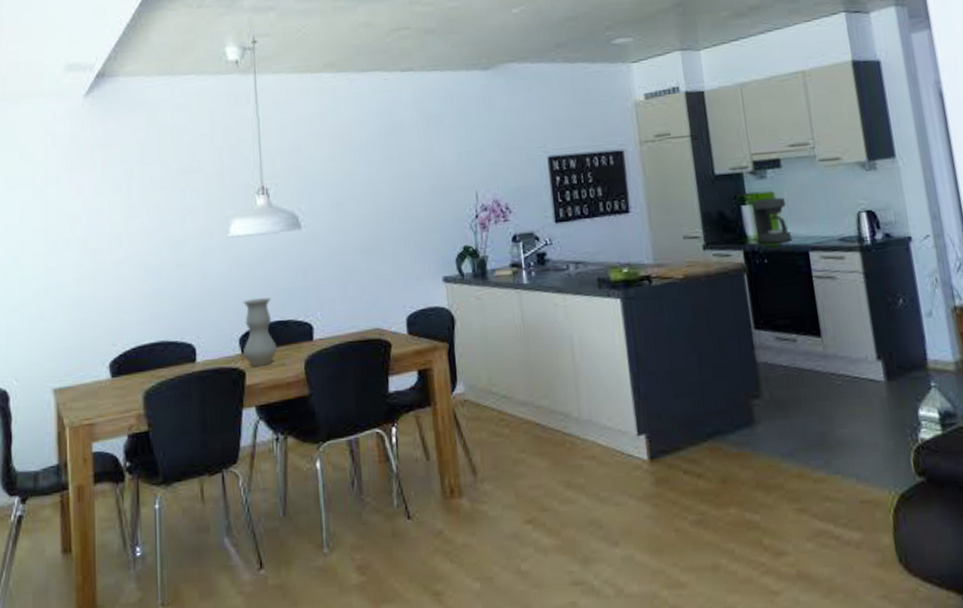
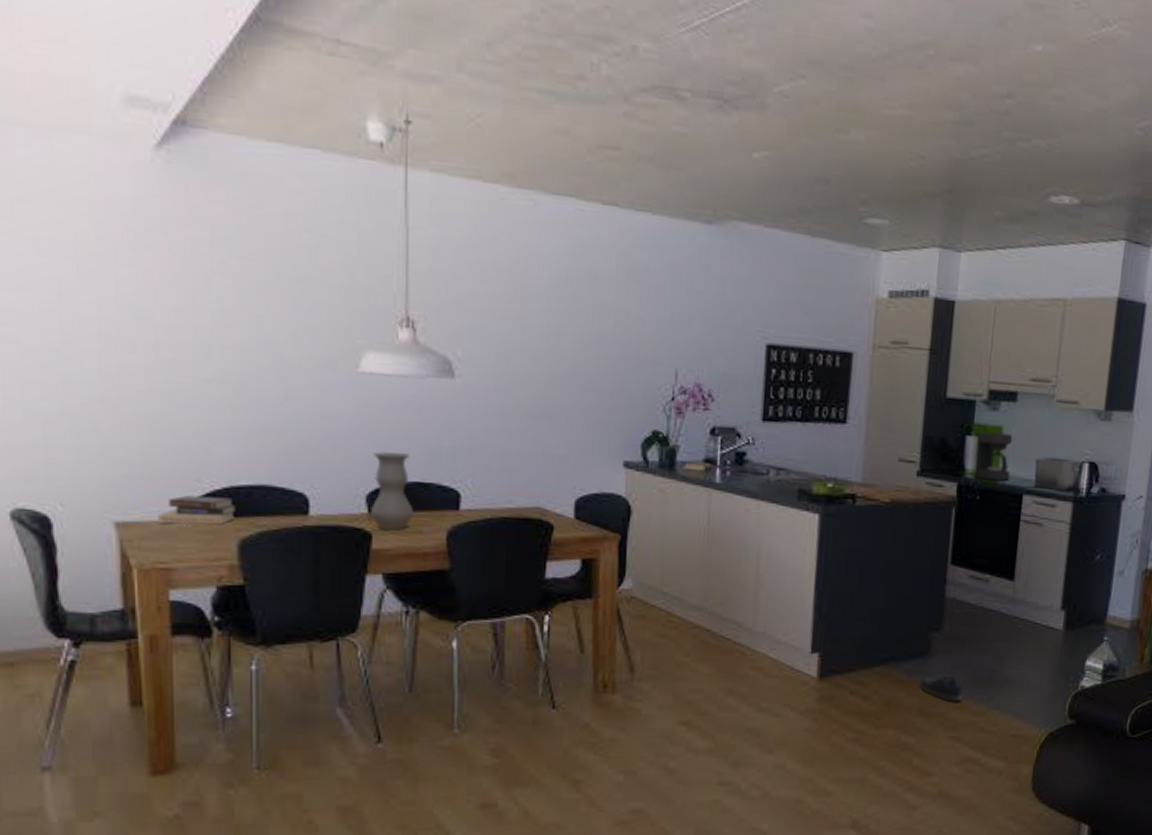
books: none [85,356,141,385] -> present [158,495,236,525]
shoe: none [750,443,799,472] -> present [919,675,963,703]
toaster: none [813,210,862,244] -> present [1033,457,1082,492]

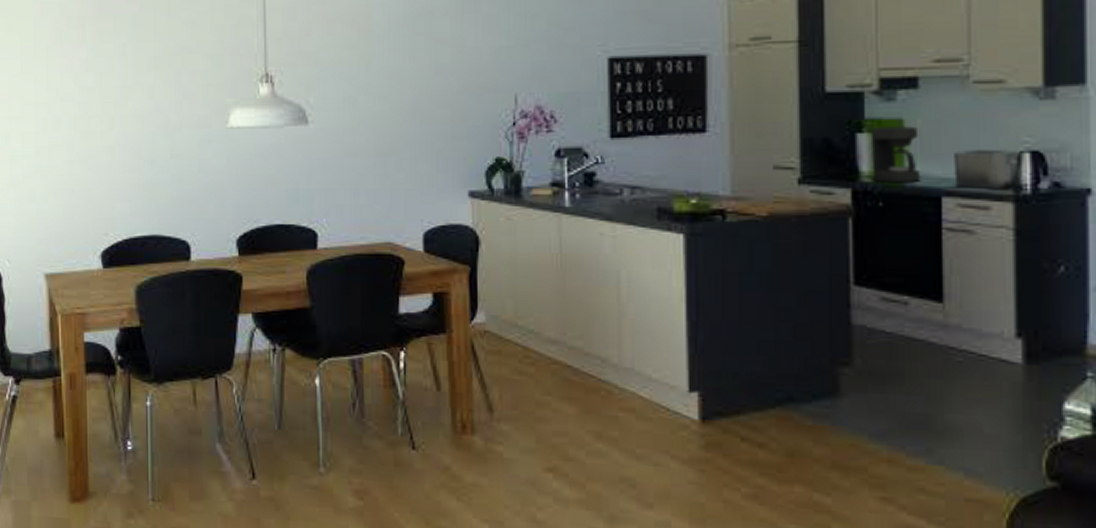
books: present [158,495,236,525] -> none [76,248,134,274]
vase: present [370,451,415,532] -> none [240,198,278,273]
shoe: present [919,675,963,703] -> none [829,420,890,455]

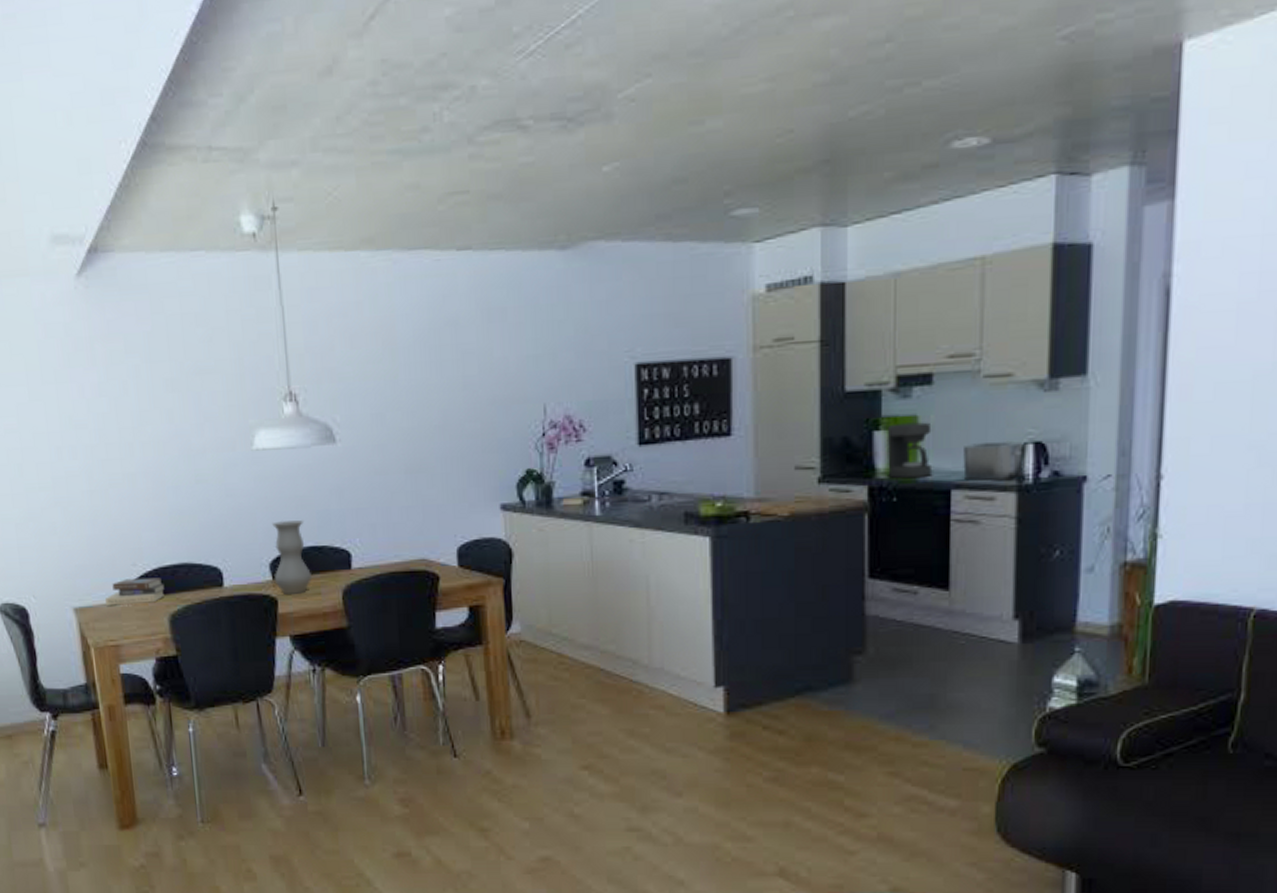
books: none [76,248,134,274] -> present [105,577,165,606]
vase: none [240,198,278,273] -> present [272,520,313,596]

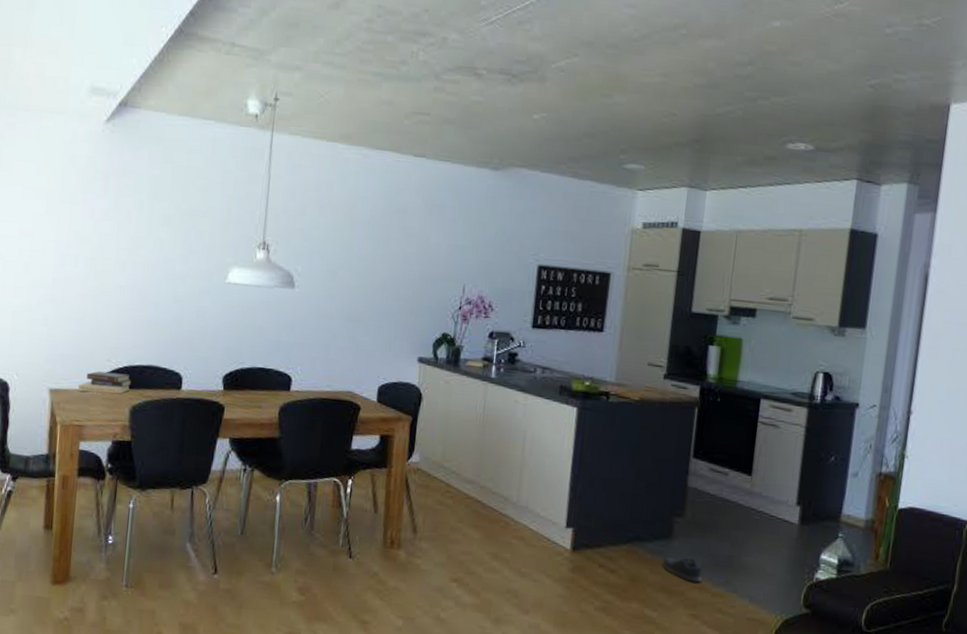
vase: present [272,520,313,596] -> none [224,343,257,406]
shoe: none [843,703,898,734] -> present [662,557,703,584]
coffee maker: present [886,422,933,479] -> none [716,342,752,387]
toaster: present [963,441,1024,481] -> none [771,366,816,398]

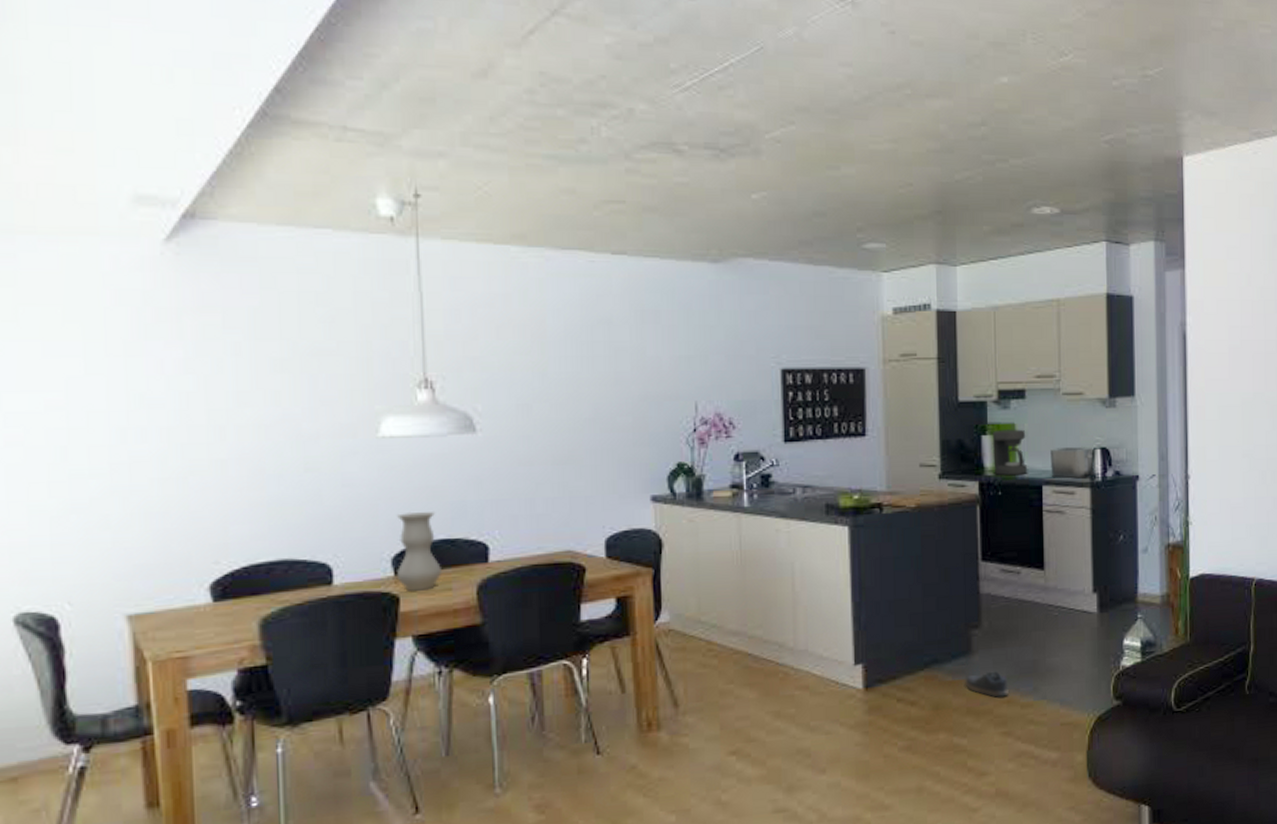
books: present [78,371,132,395] -> none [173,576,256,611]
vase: none [224,343,257,406] -> present [396,512,443,593]
coffee maker: none [716,342,752,387] -> present [992,429,1028,476]
toaster: none [771,366,816,398] -> present [1050,447,1094,479]

